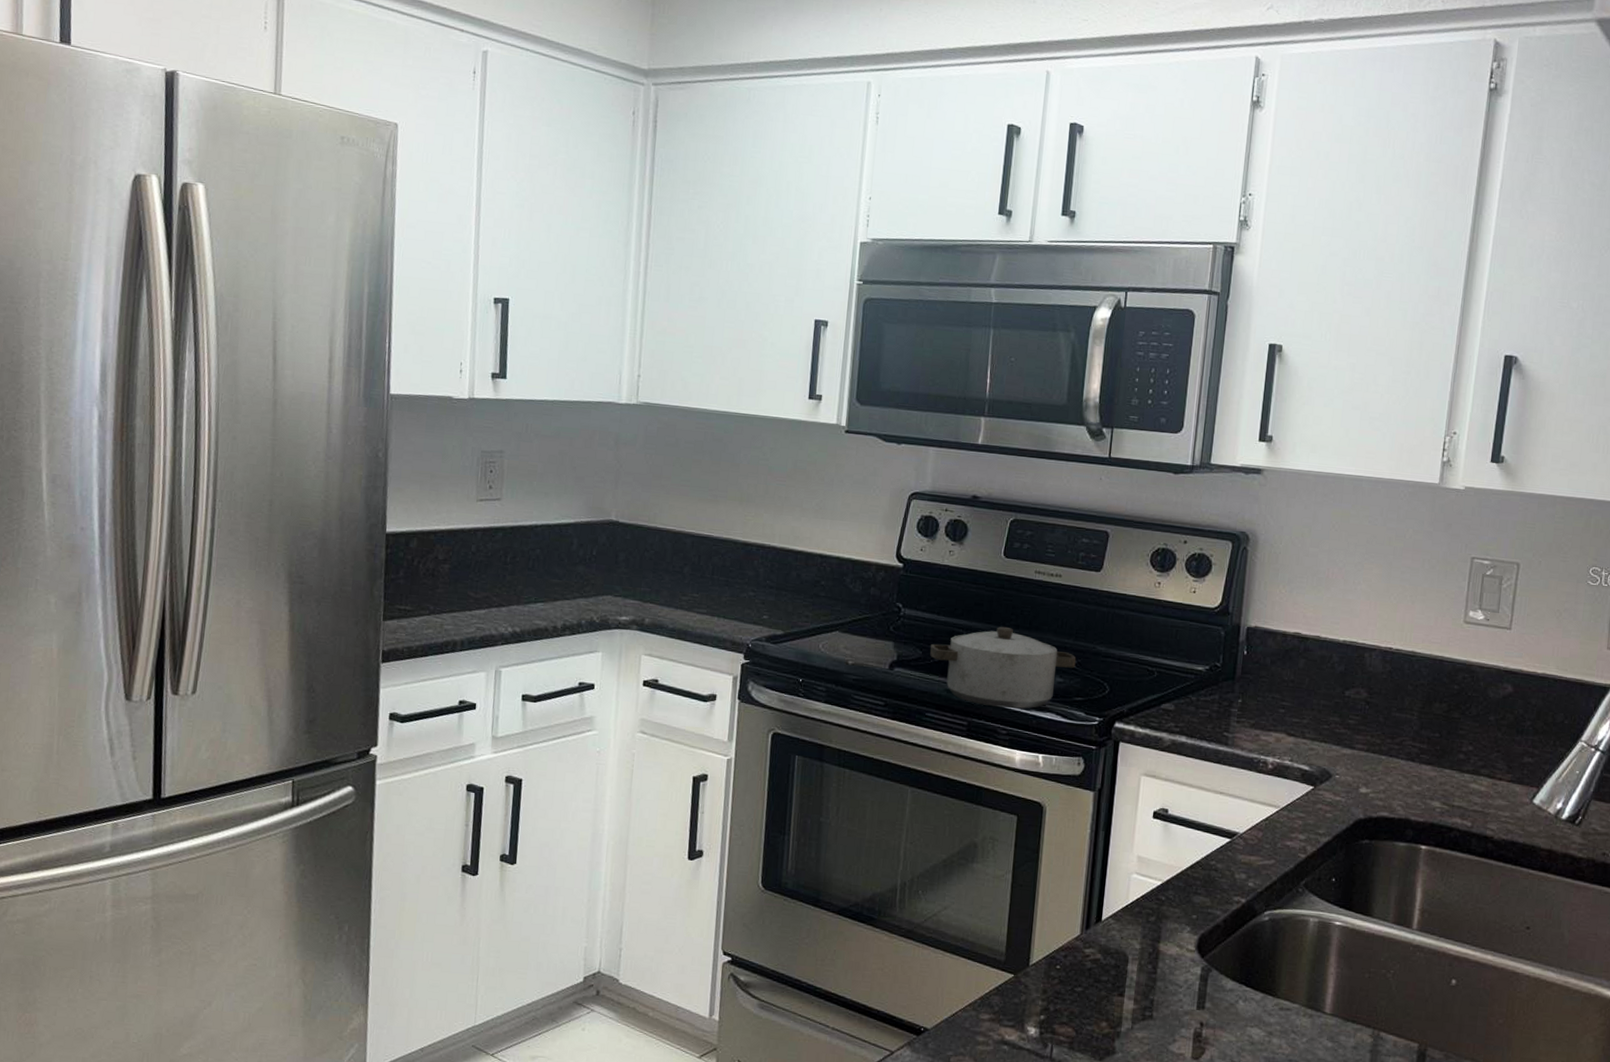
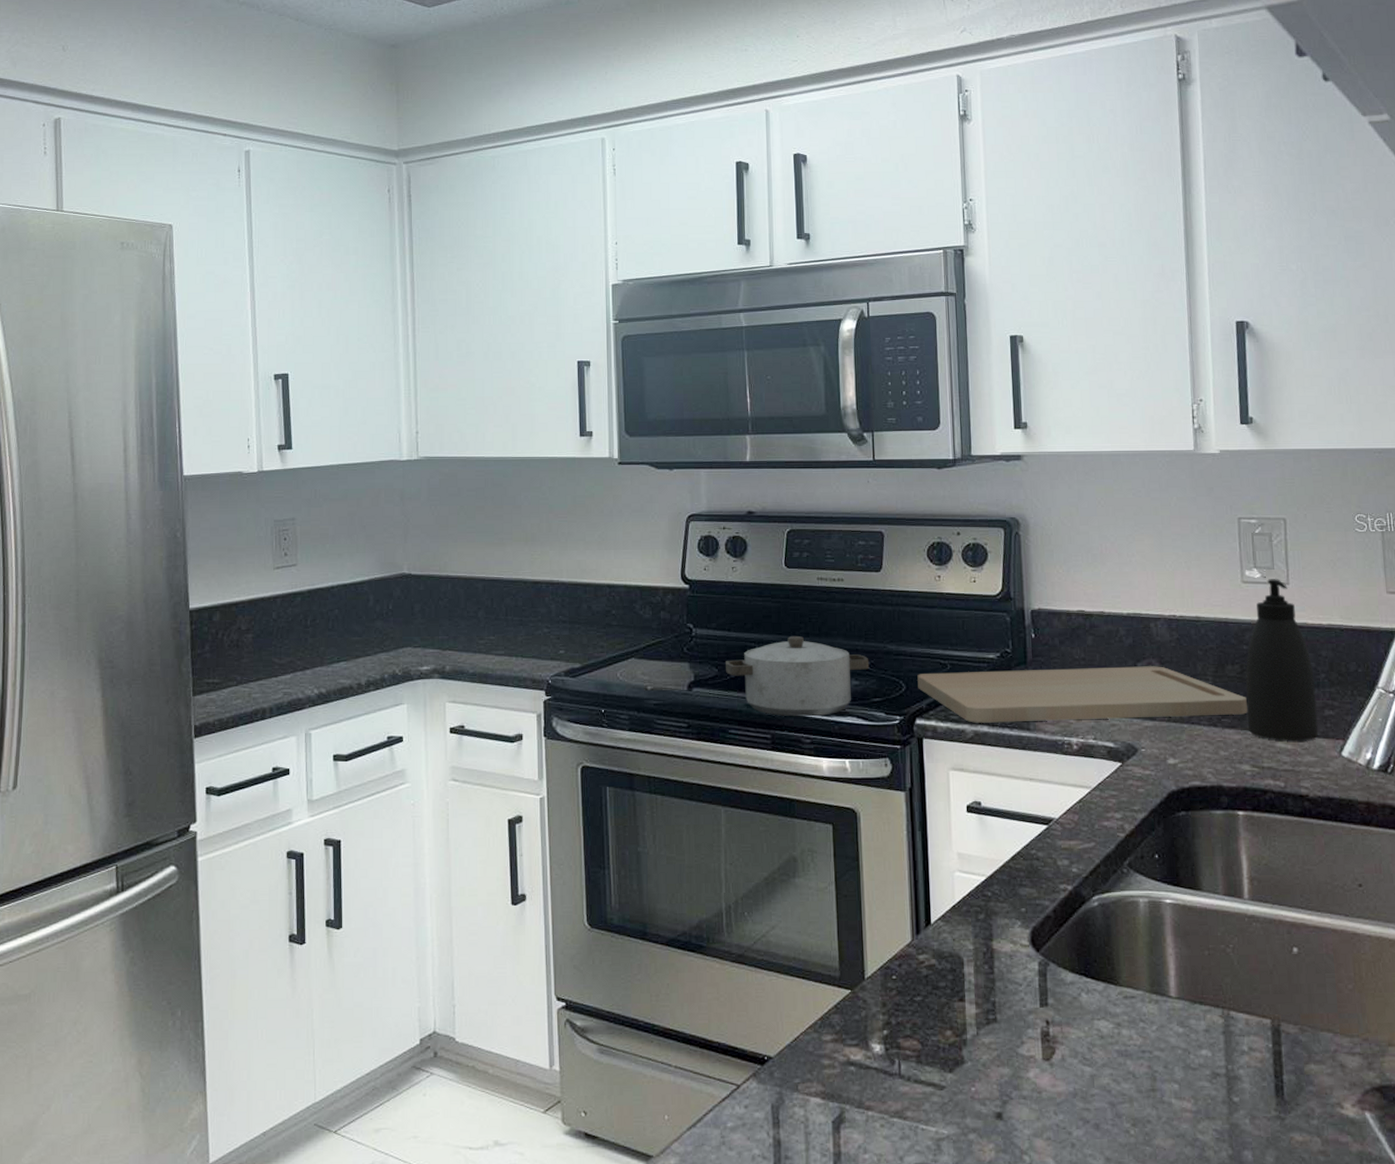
cutting board: none [1122,678,1449,753] -> present [917,666,1248,723]
soap dispenser: none [1445,622,1520,785] -> present [1246,579,1319,741]

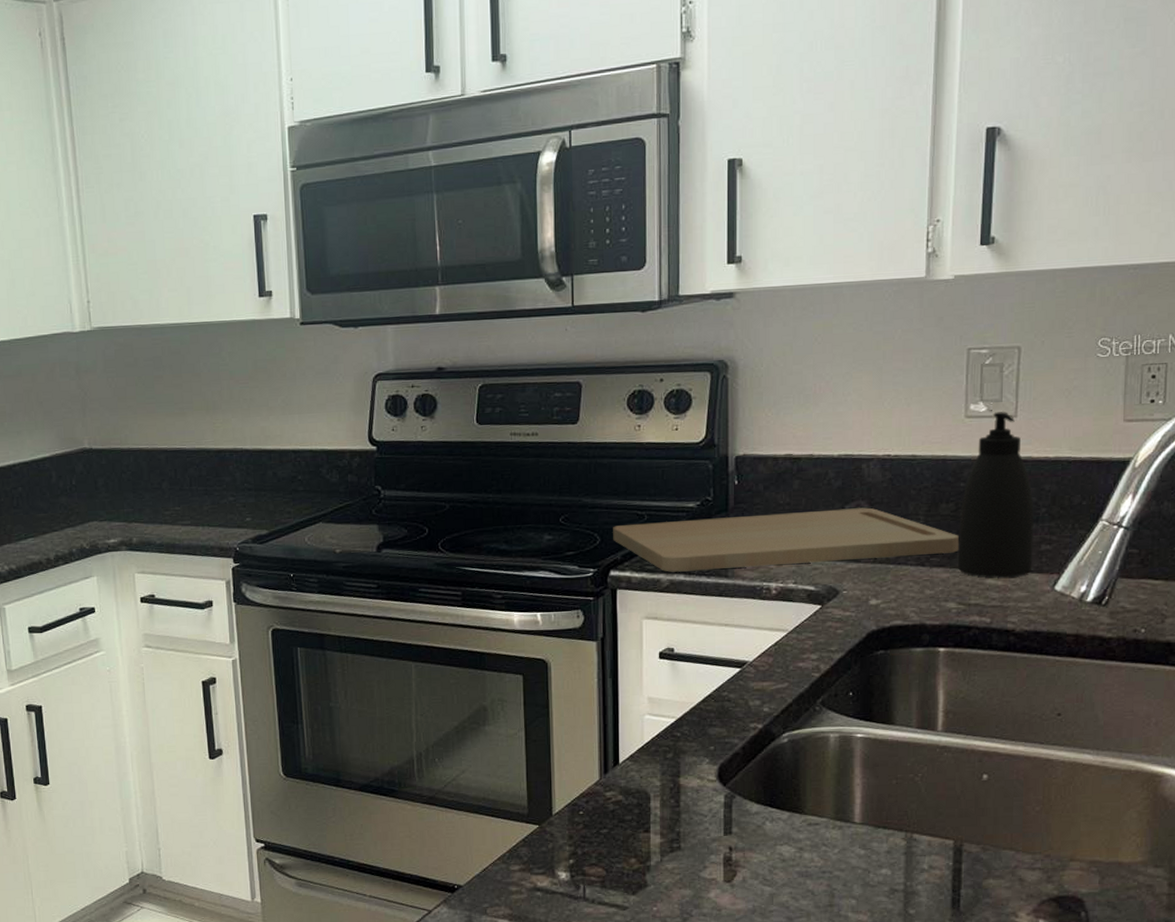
cooking pot: present [726,635,870,717] -> none [415,492,563,574]

